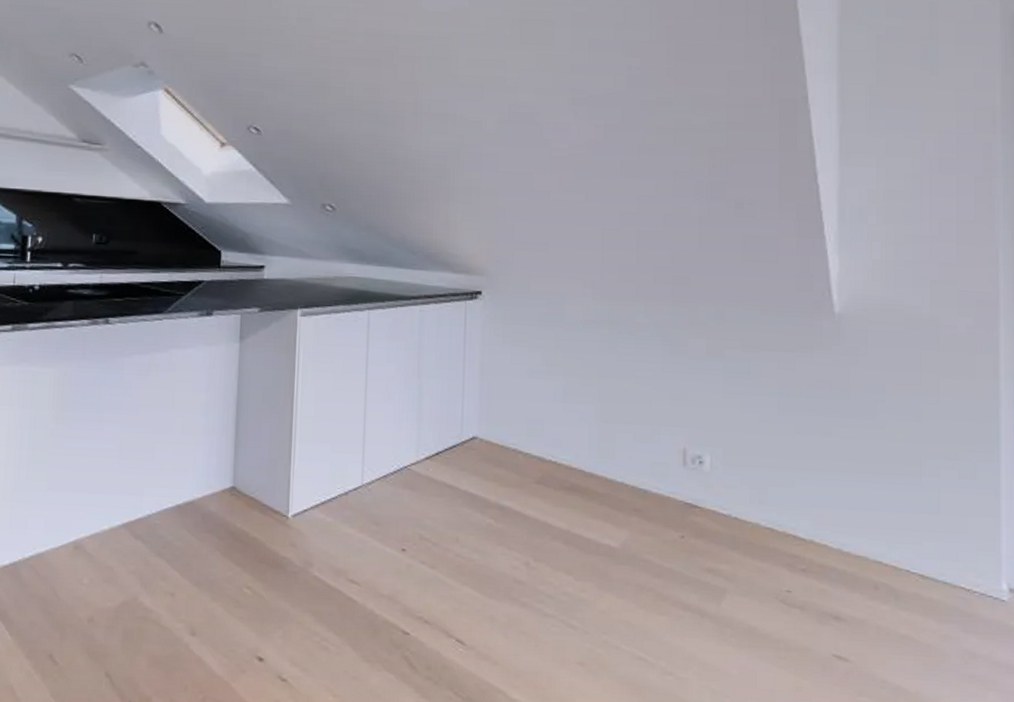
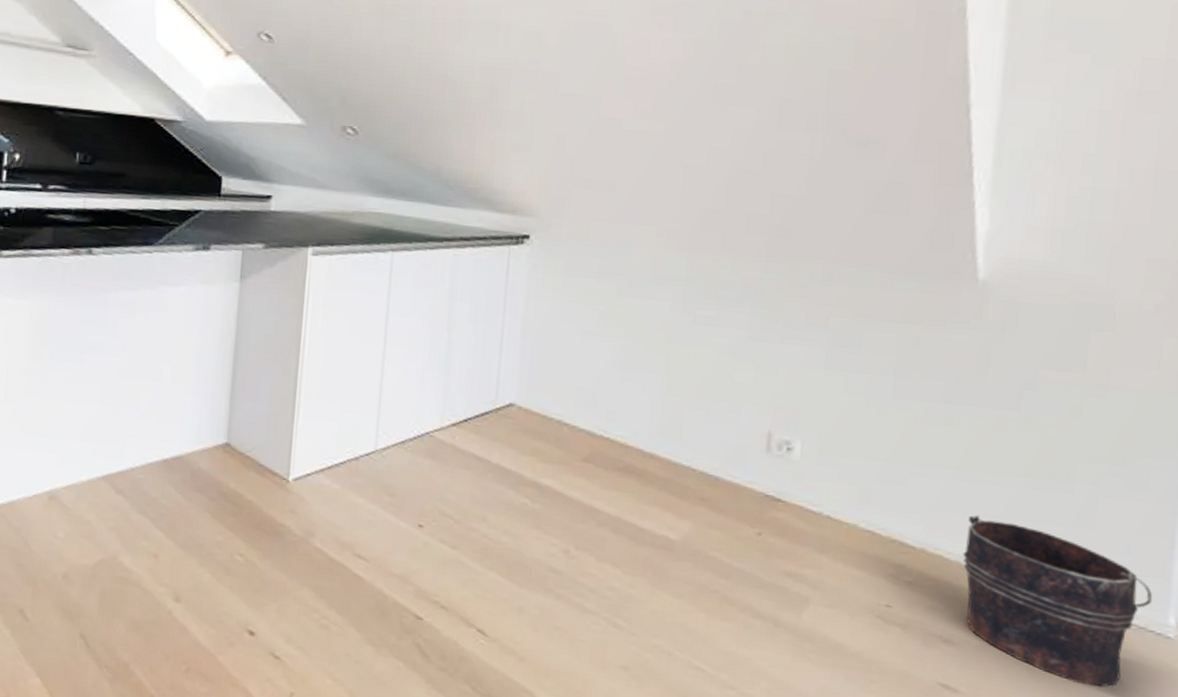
bucket: none [842,508,989,647] -> present [962,514,1153,688]

